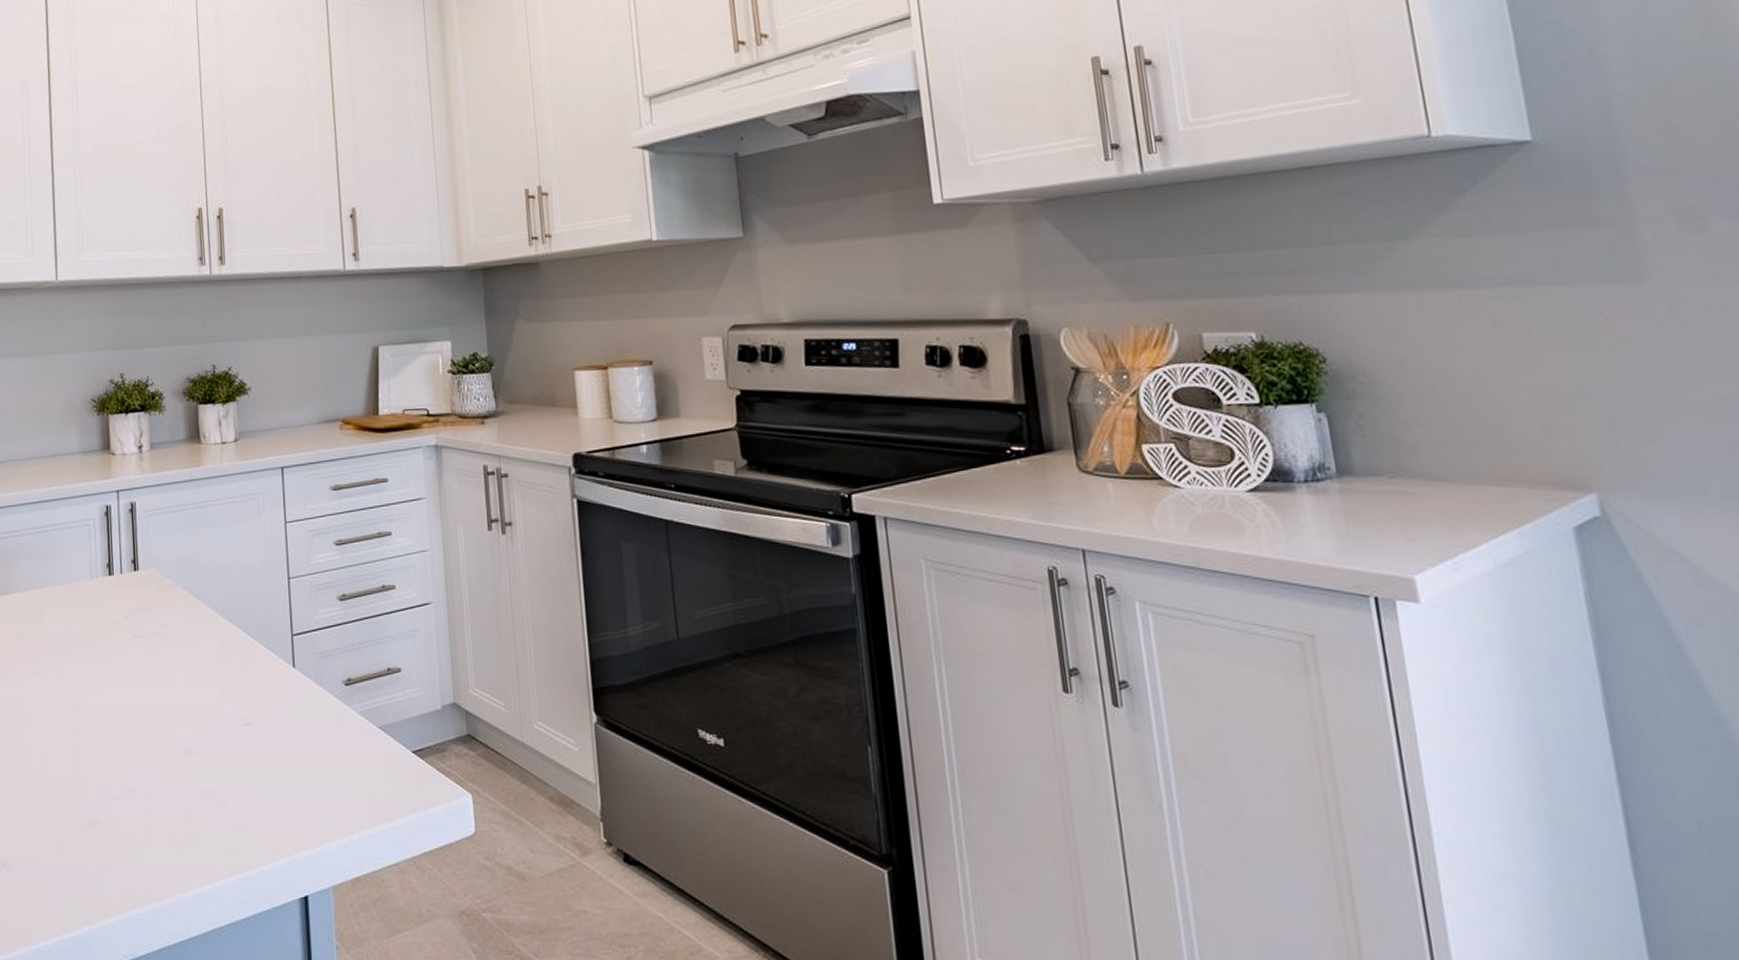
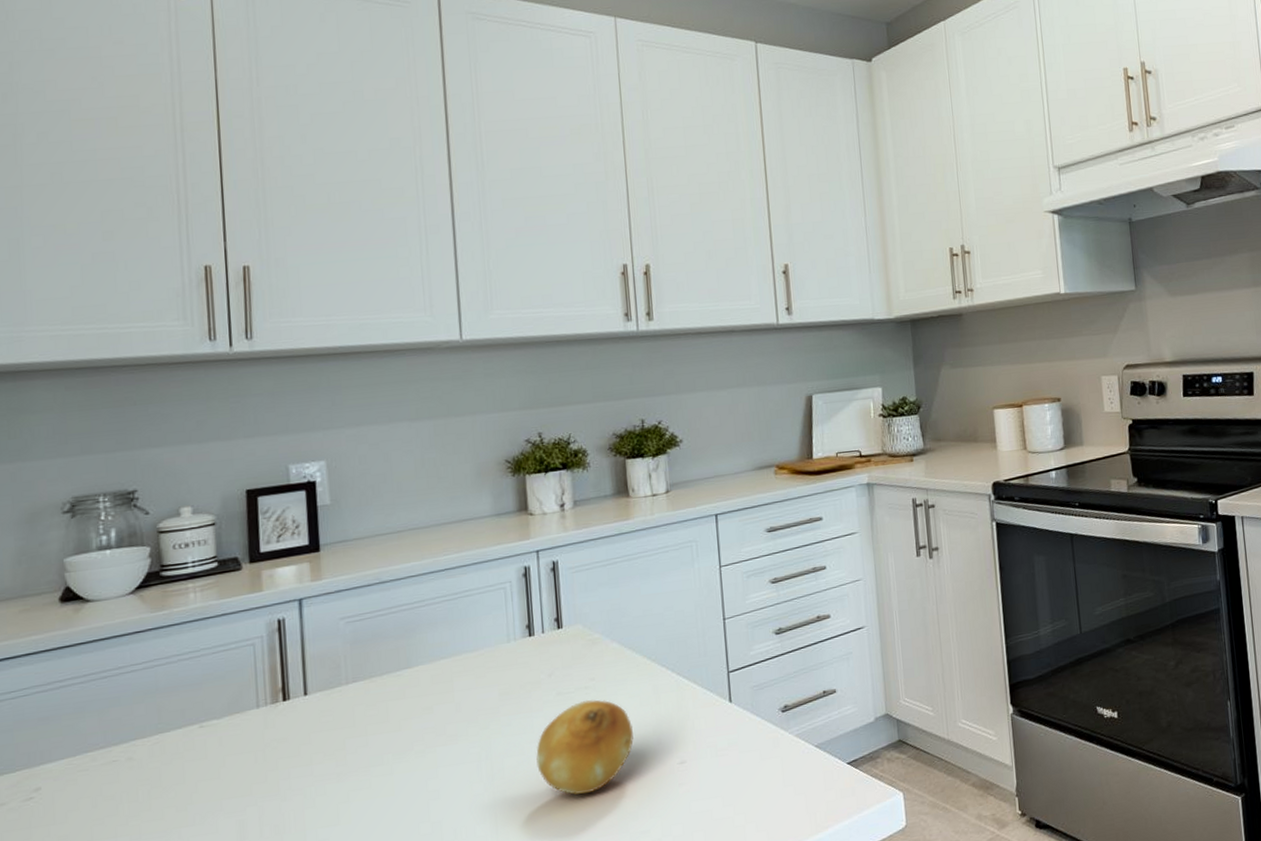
fruit: none [113,647,201,743] -> present [536,700,634,795]

